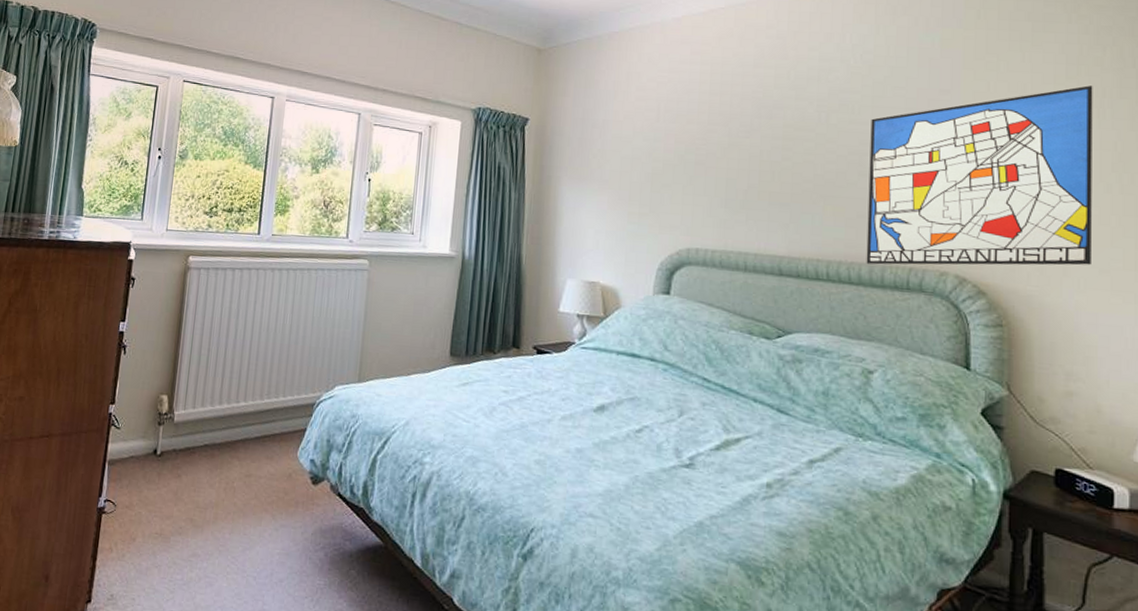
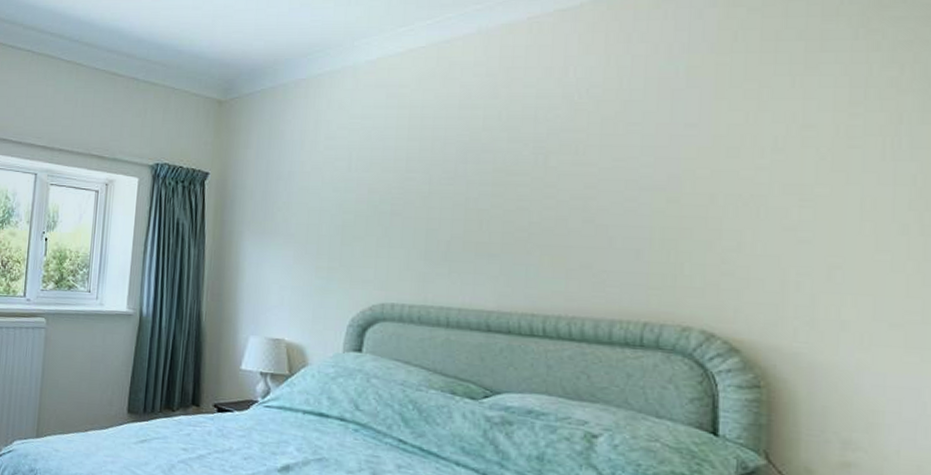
wall art: present [866,85,1093,266] -> none [590,111,885,320]

